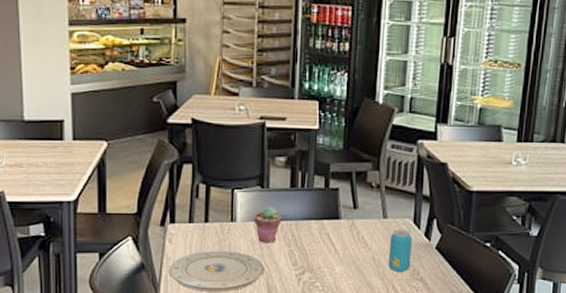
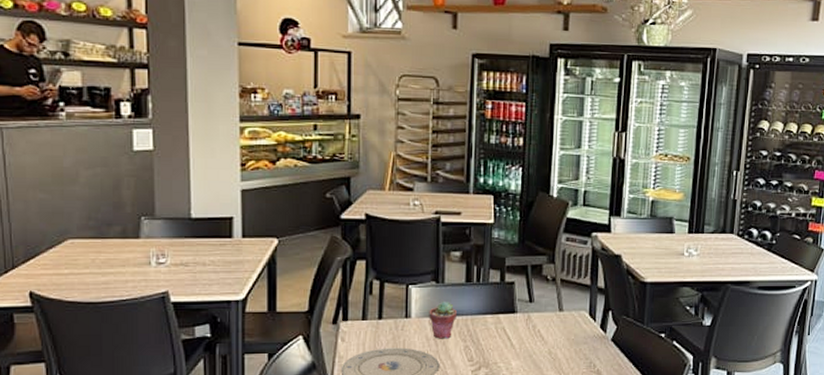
beverage can: present [388,229,412,272] -> none [565,322,588,365]

